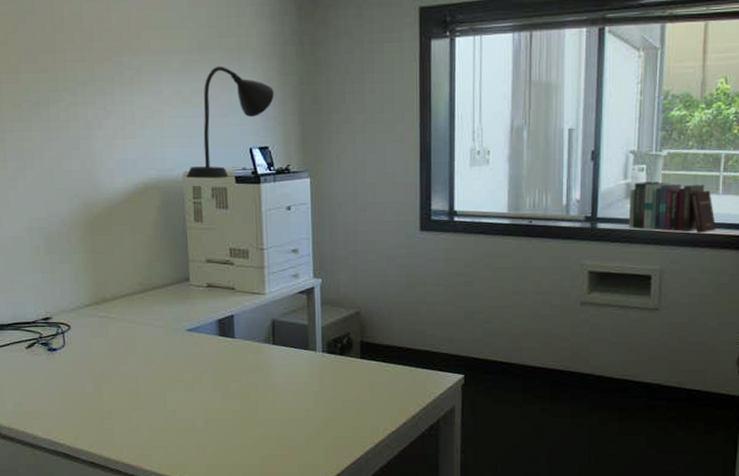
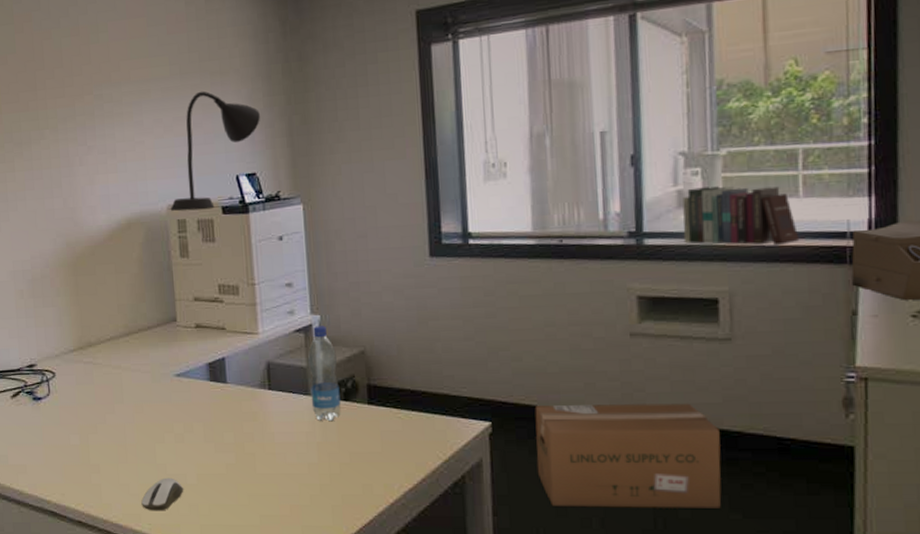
computer mouse: none [152,422,192,453] -> present [141,477,184,511]
bottle: none [309,288,337,374] -> present [308,326,341,422]
box: none [499,361,644,446] -> present [535,403,722,508]

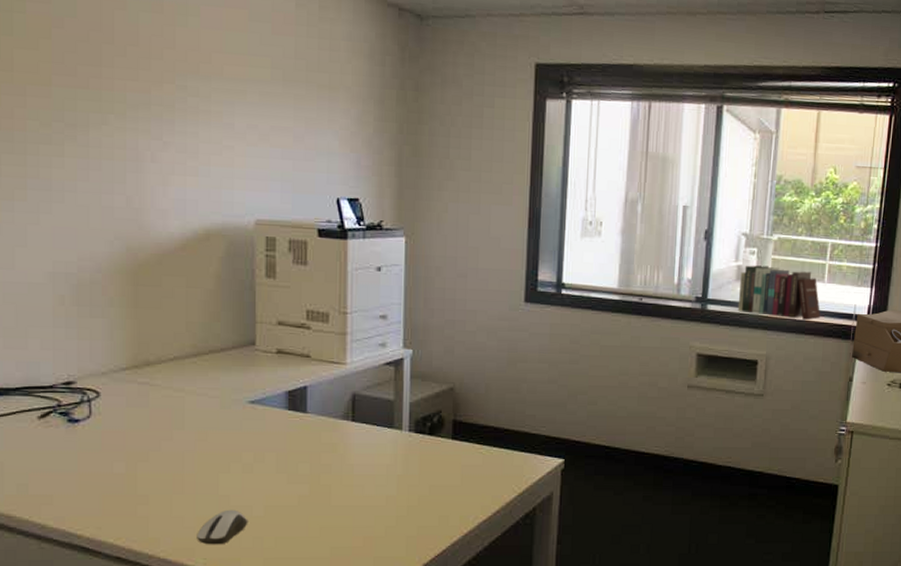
desk lamp: present [170,91,260,212] -> none [258,103,369,230]
bottle: present [308,326,341,422] -> none [395,360,425,455]
box: present [535,403,722,508] -> none [599,446,746,536]

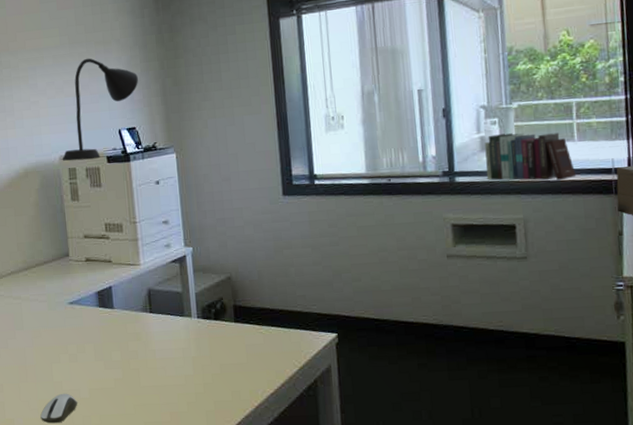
desk lamp: none [258,103,369,230] -> present [62,58,138,161]

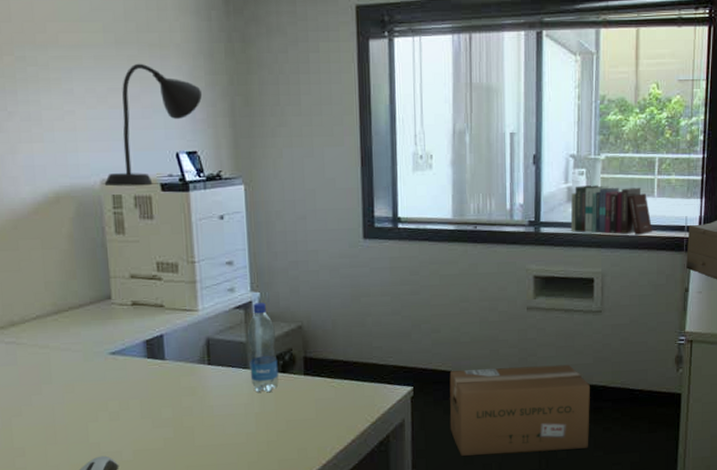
bottle: none [183,256,212,339] -> present [248,302,279,393]
box: none [372,311,524,403] -> present [449,364,590,457]

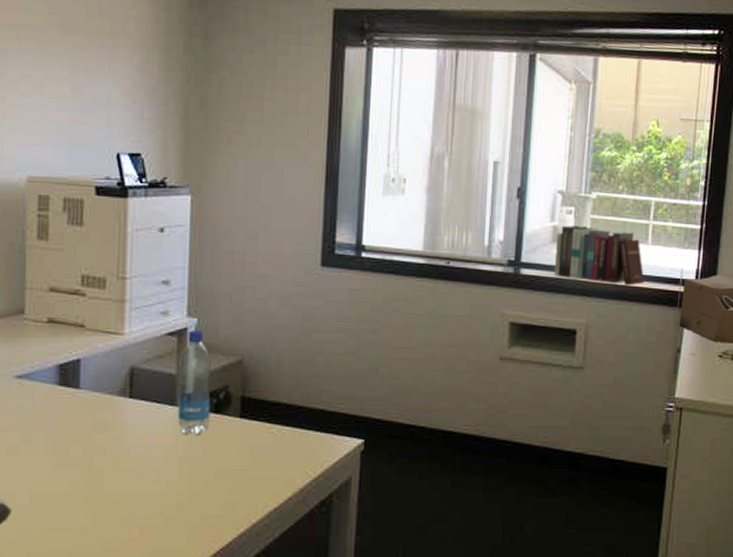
desk lamp: present [104,63,202,187] -> none [30,50,152,188]
box: present [449,364,590,457] -> none [403,425,565,526]

